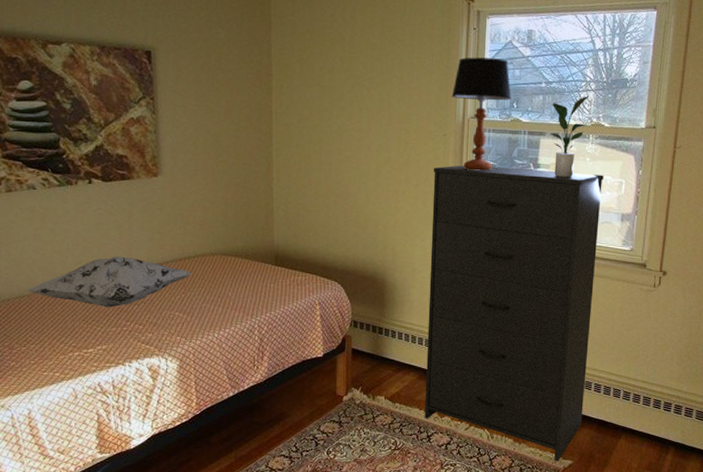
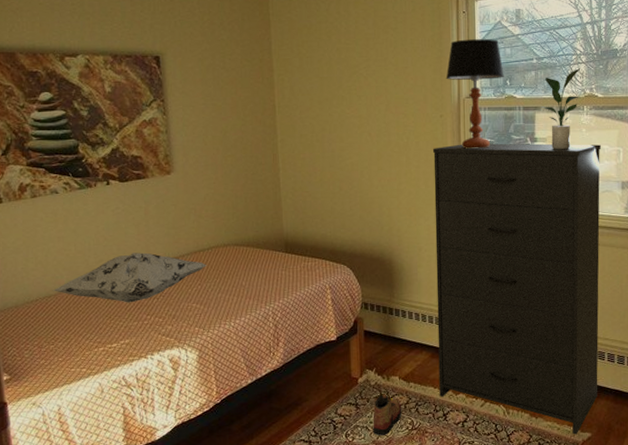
shoe: none [355,413,386,454] -> present [373,394,402,436]

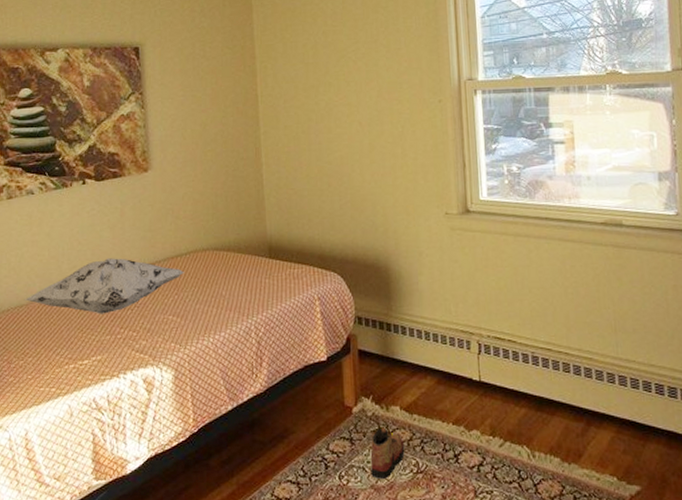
dresser: present [432,143,601,435] -> none [431,129,646,488]
table lamp: present [445,39,504,149] -> none [443,14,510,137]
potted plant: present [540,68,581,150] -> none [554,42,601,137]

